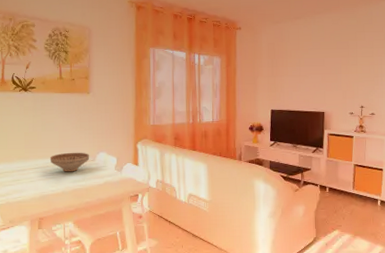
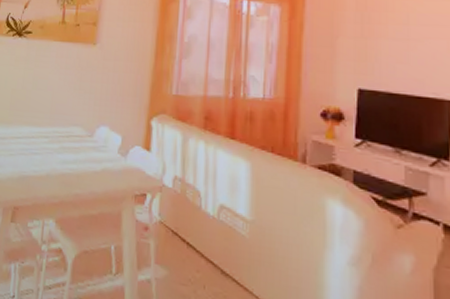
decorative bowl: present [49,152,90,172] -> none [36,121,87,149]

